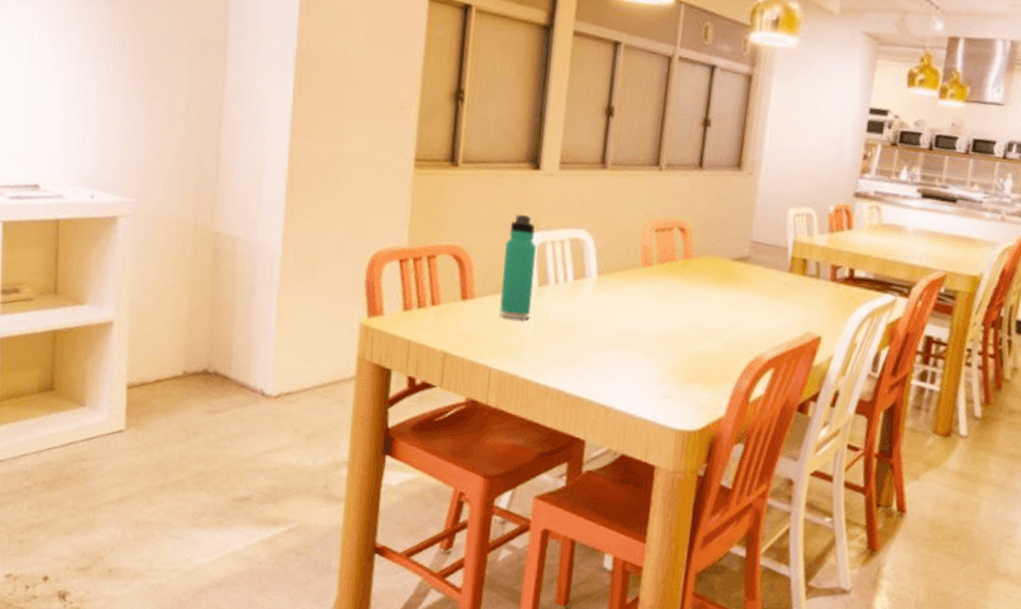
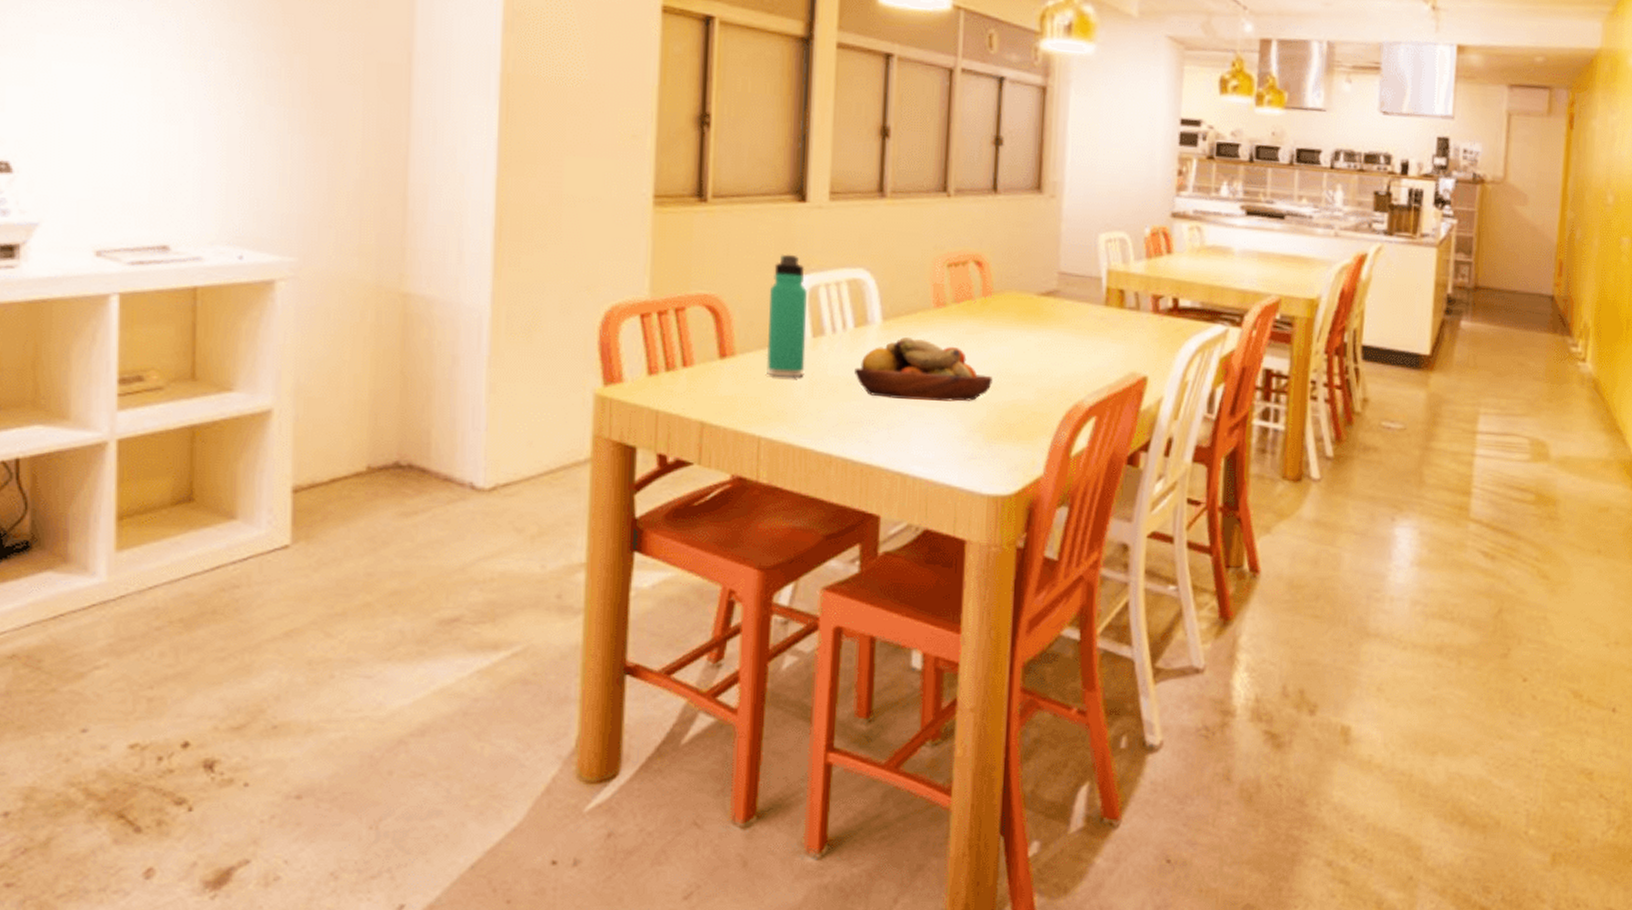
fruit bowl: none [572,290,687,349] -> present [855,336,993,402]

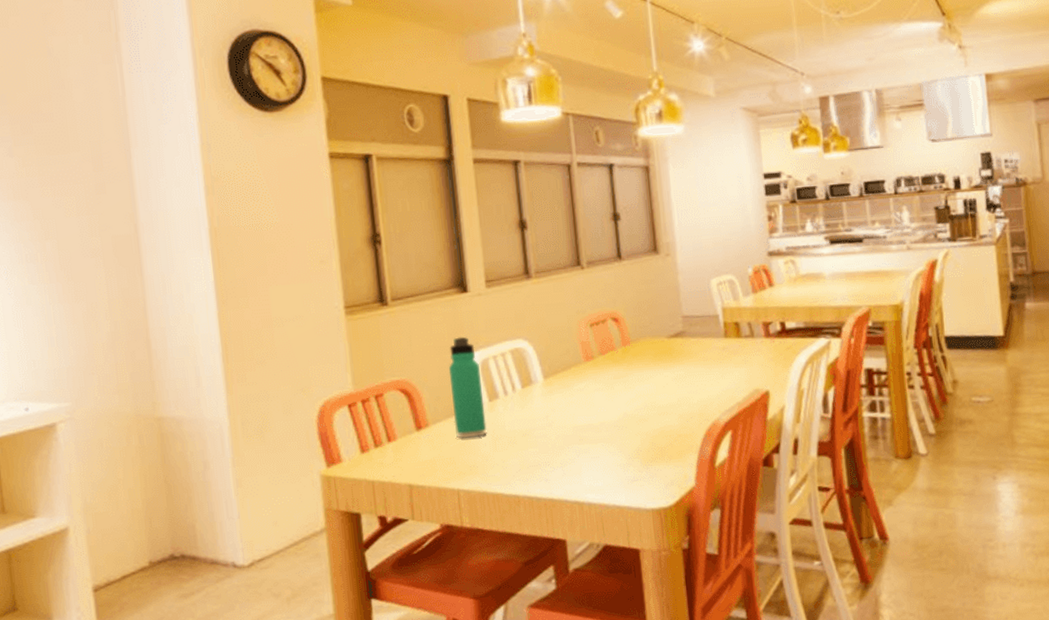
fruit bowl: present [855,336,993,402] -> none [527,388,642,442]

